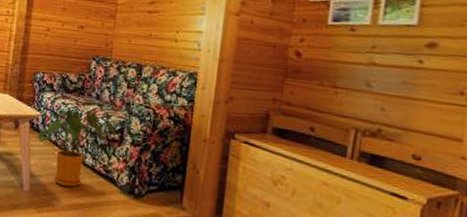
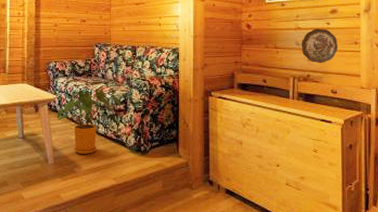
decorative plate: none [373,66,432,117] -> present [301,28,338,64]

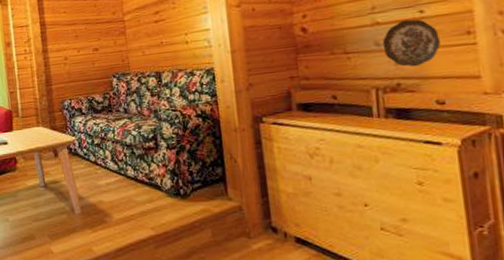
house plant: present [56,89,122,154] -> none [78,125,151,202]

